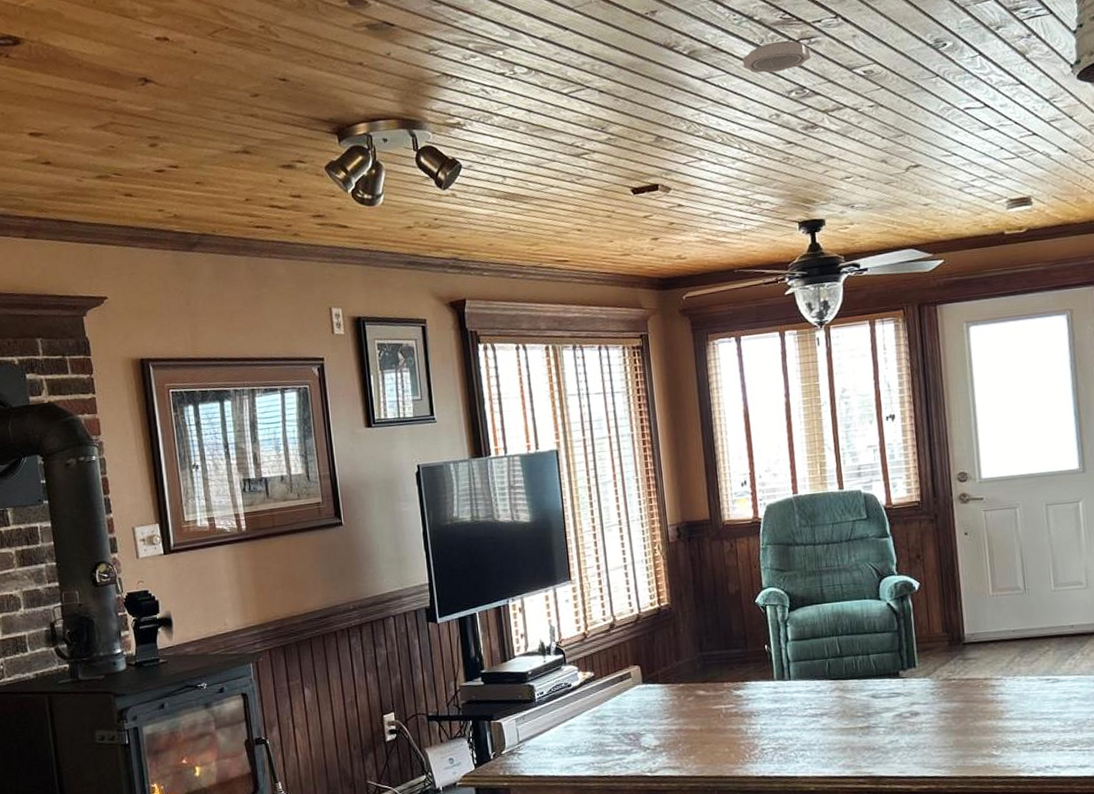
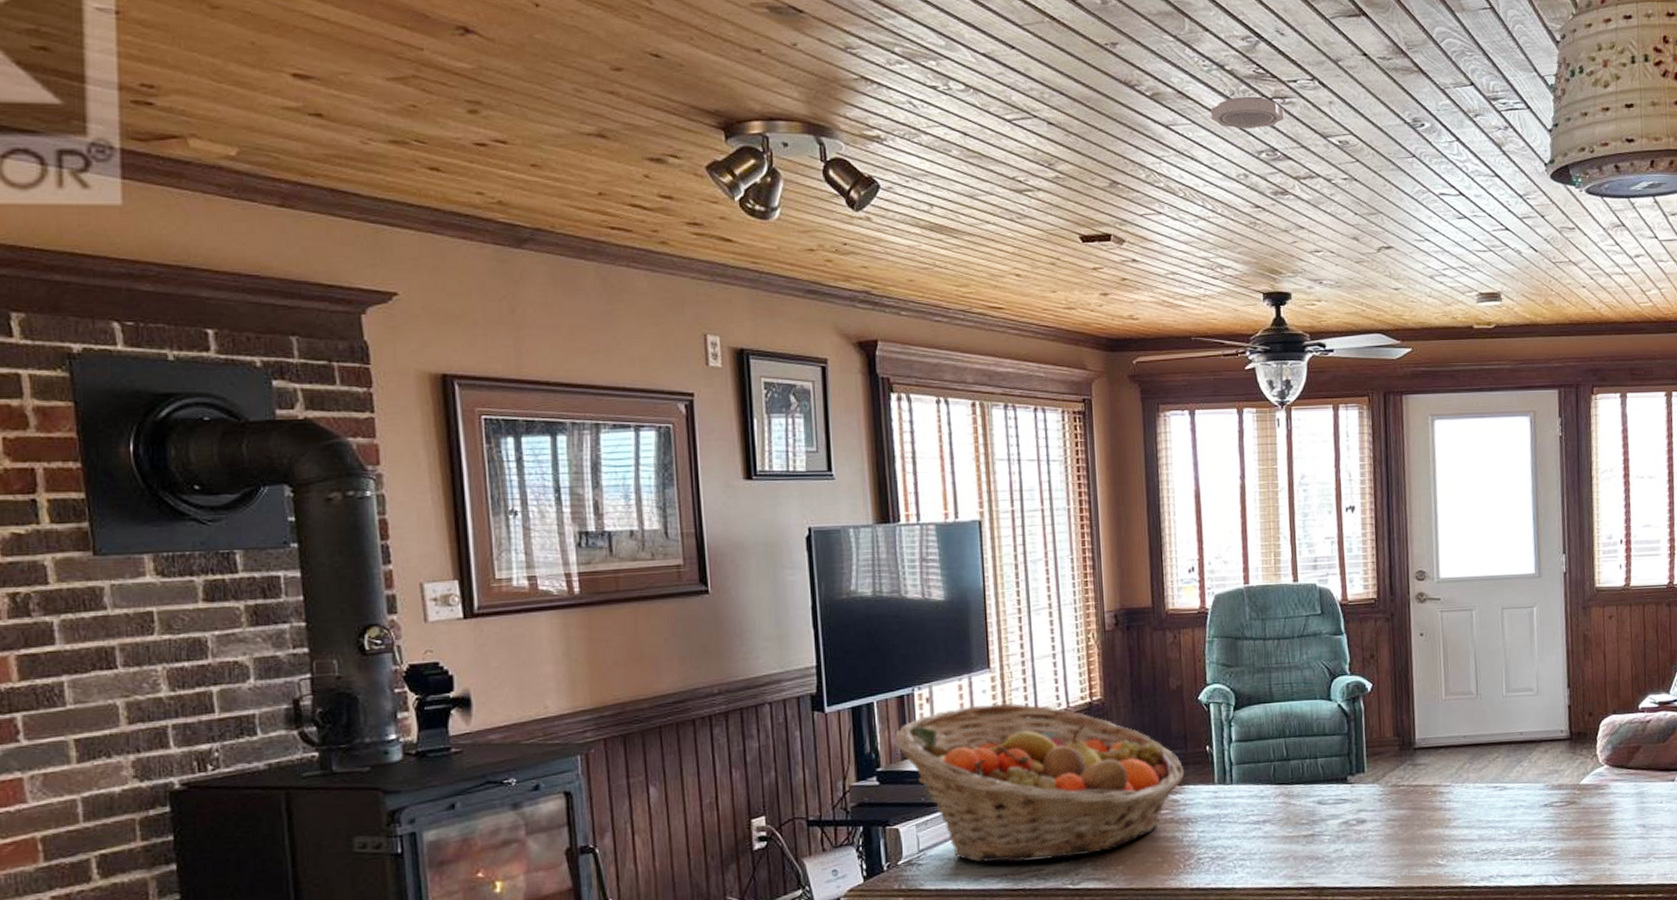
fruit basket: none [495,610,746,753] -> present [895,703,1185,863]

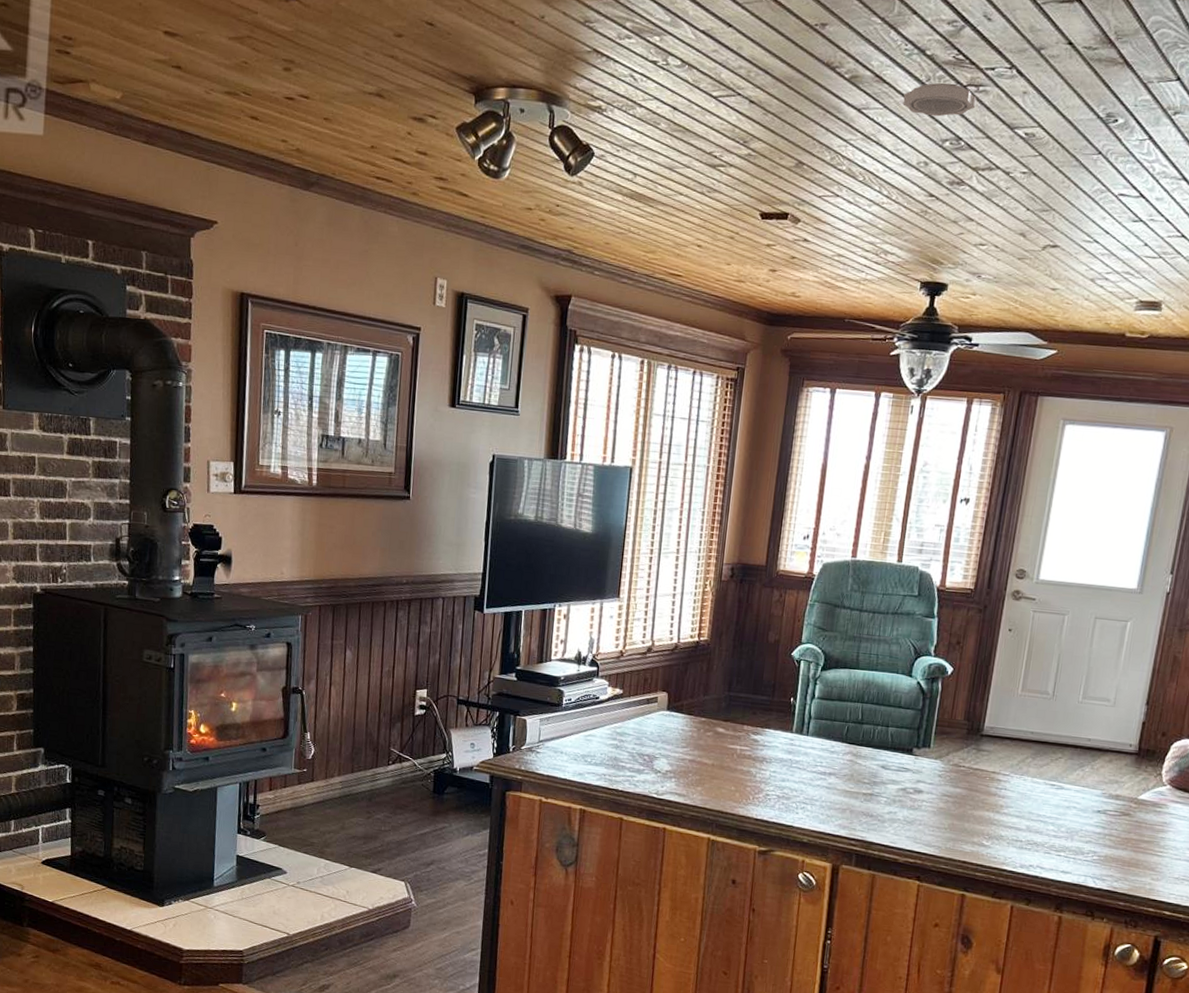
fruit basket: present [895,703,1185,863] -> none [534,627,768,772]

